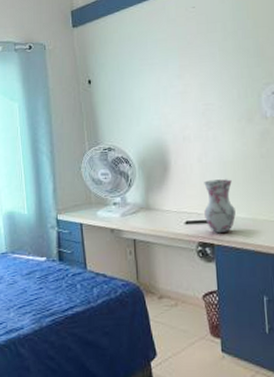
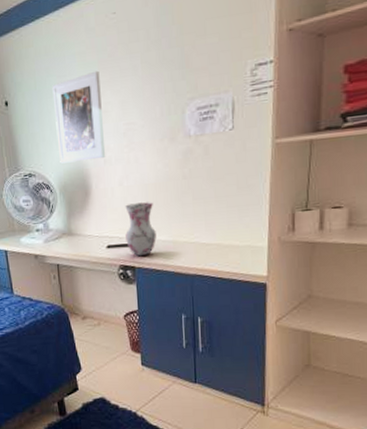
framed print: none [134,56,185,139] -> present [52,70,106,164]

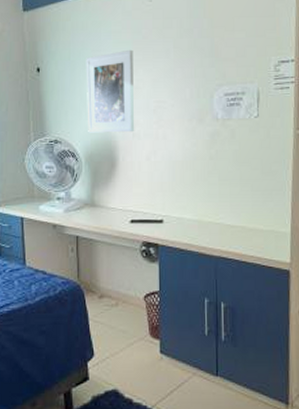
vase: present [125,202,156,256] -> none [150,179,181,233]

